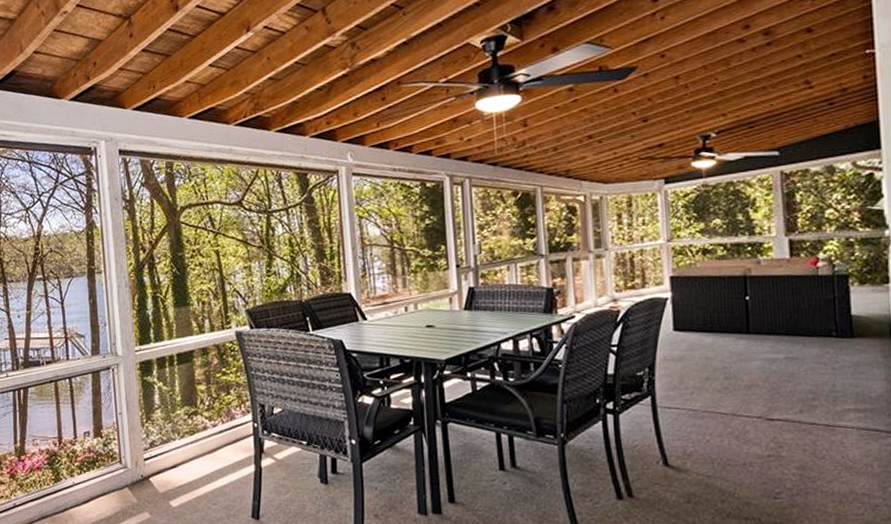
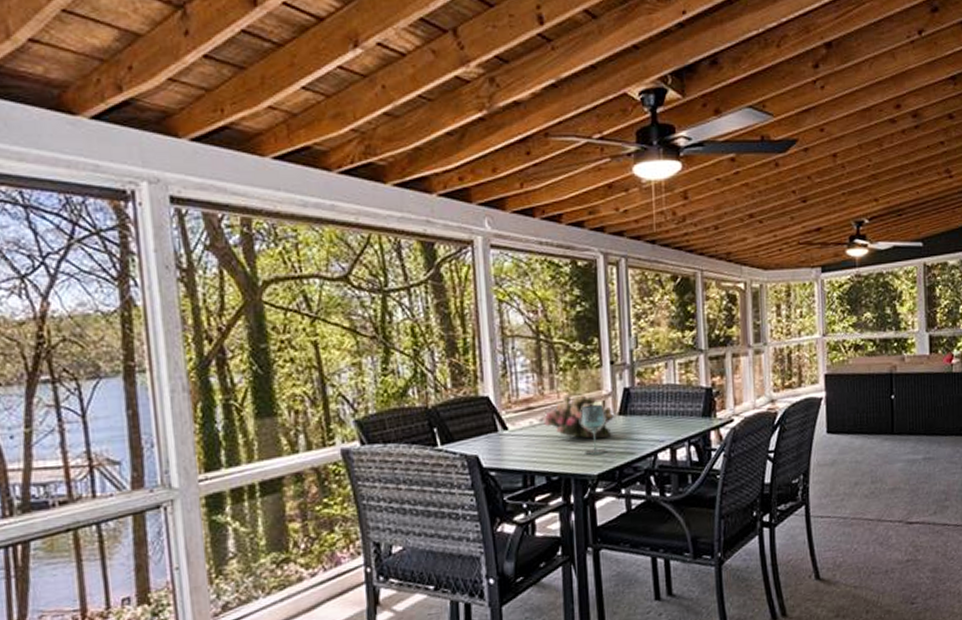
flower arrangement: none [396,292,460,330] -> present [542,394,614,439]
wine glass: none [429,300,454,343] -> present [580,404,607,455]

